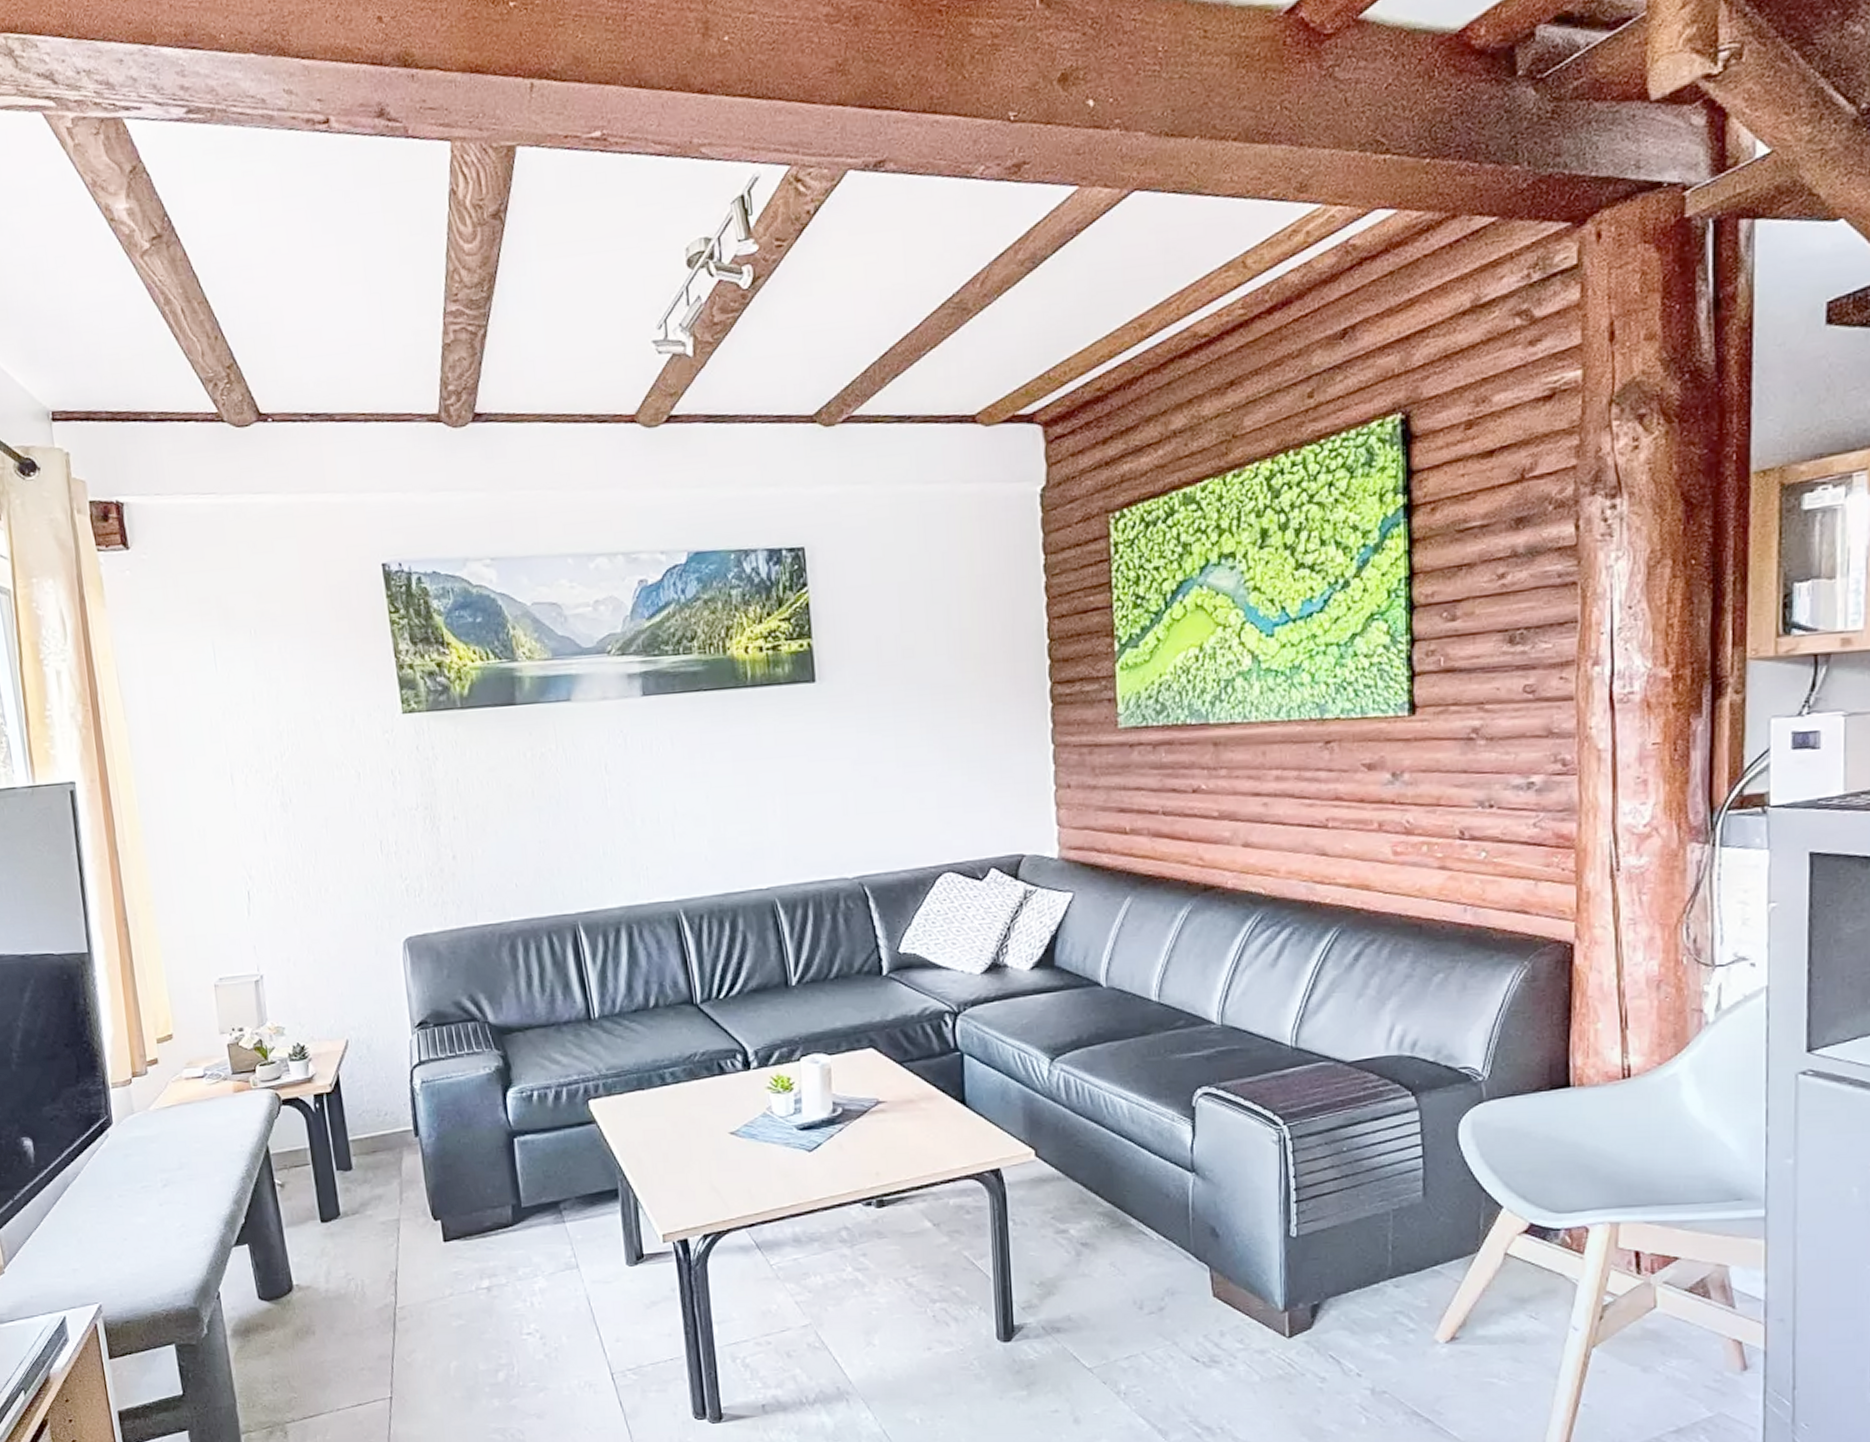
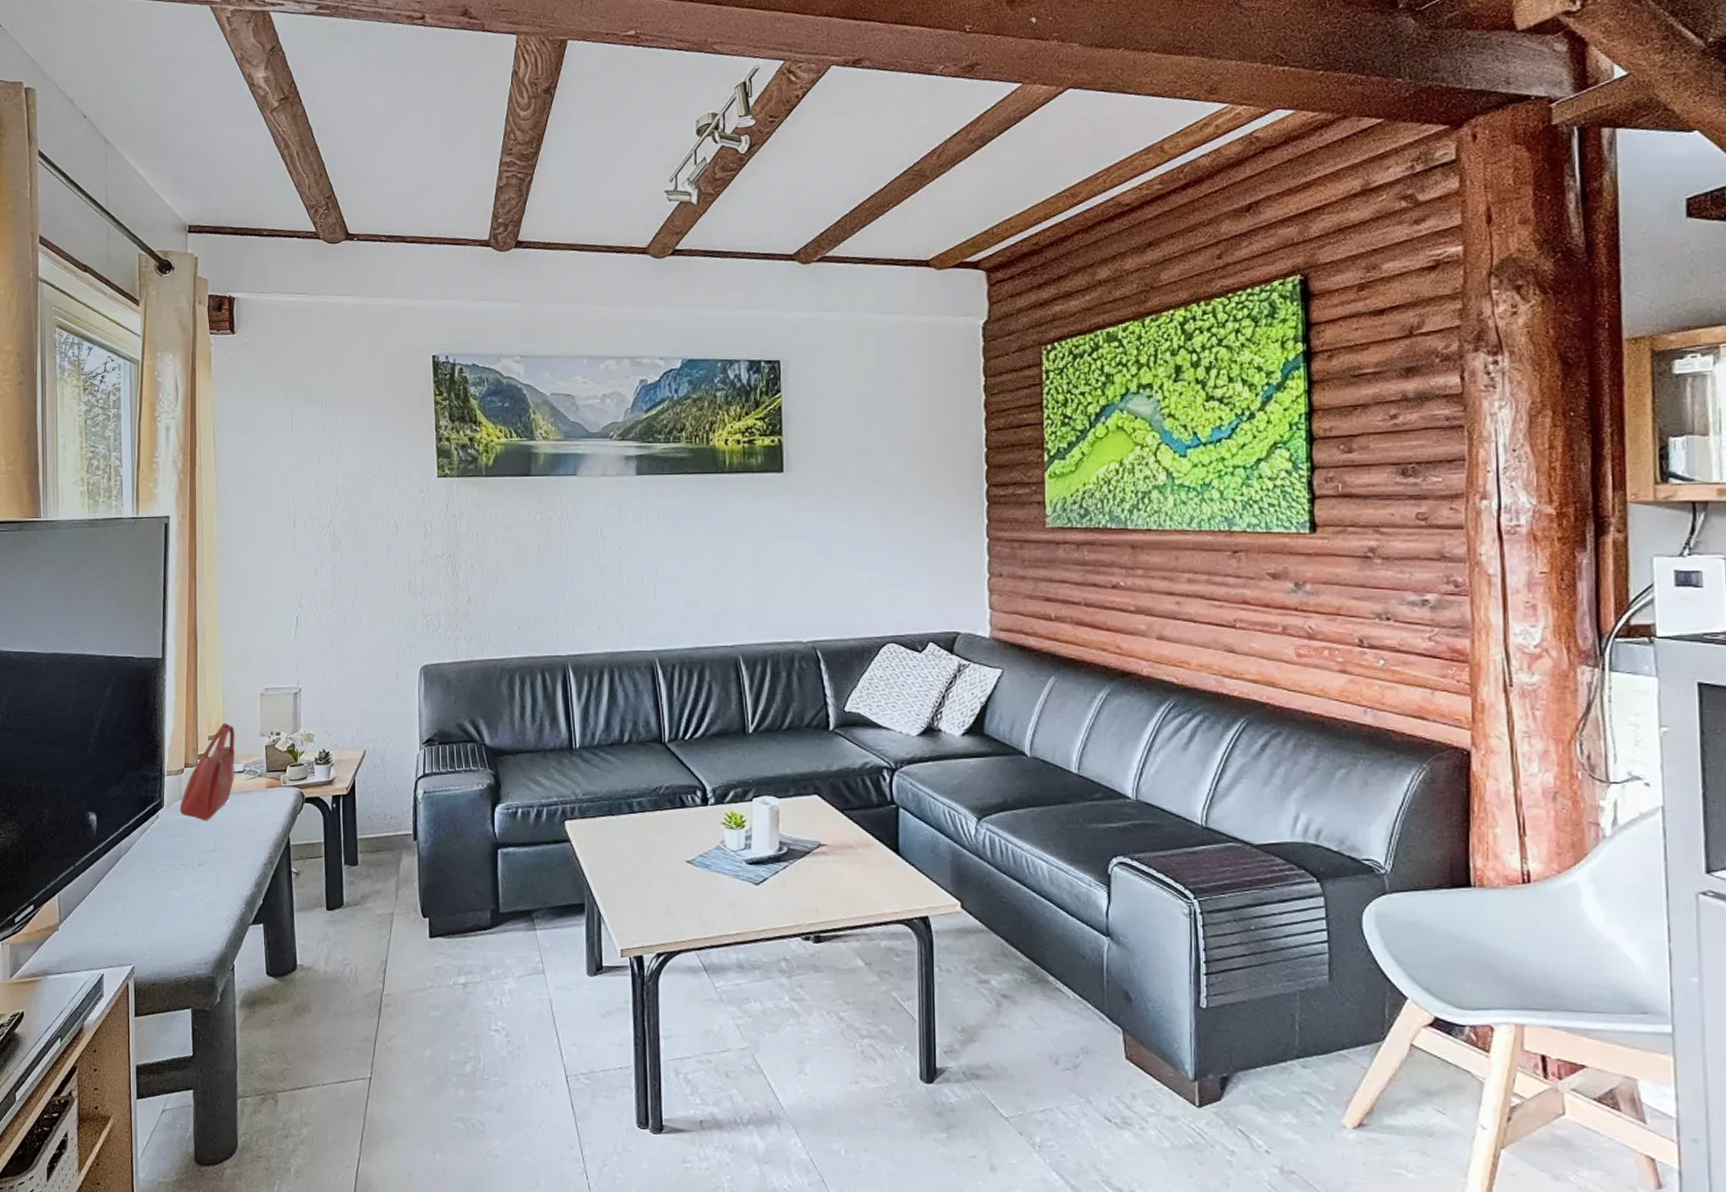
handbag: none [132,1021,195,1135] -> present [180,722,235,820]

